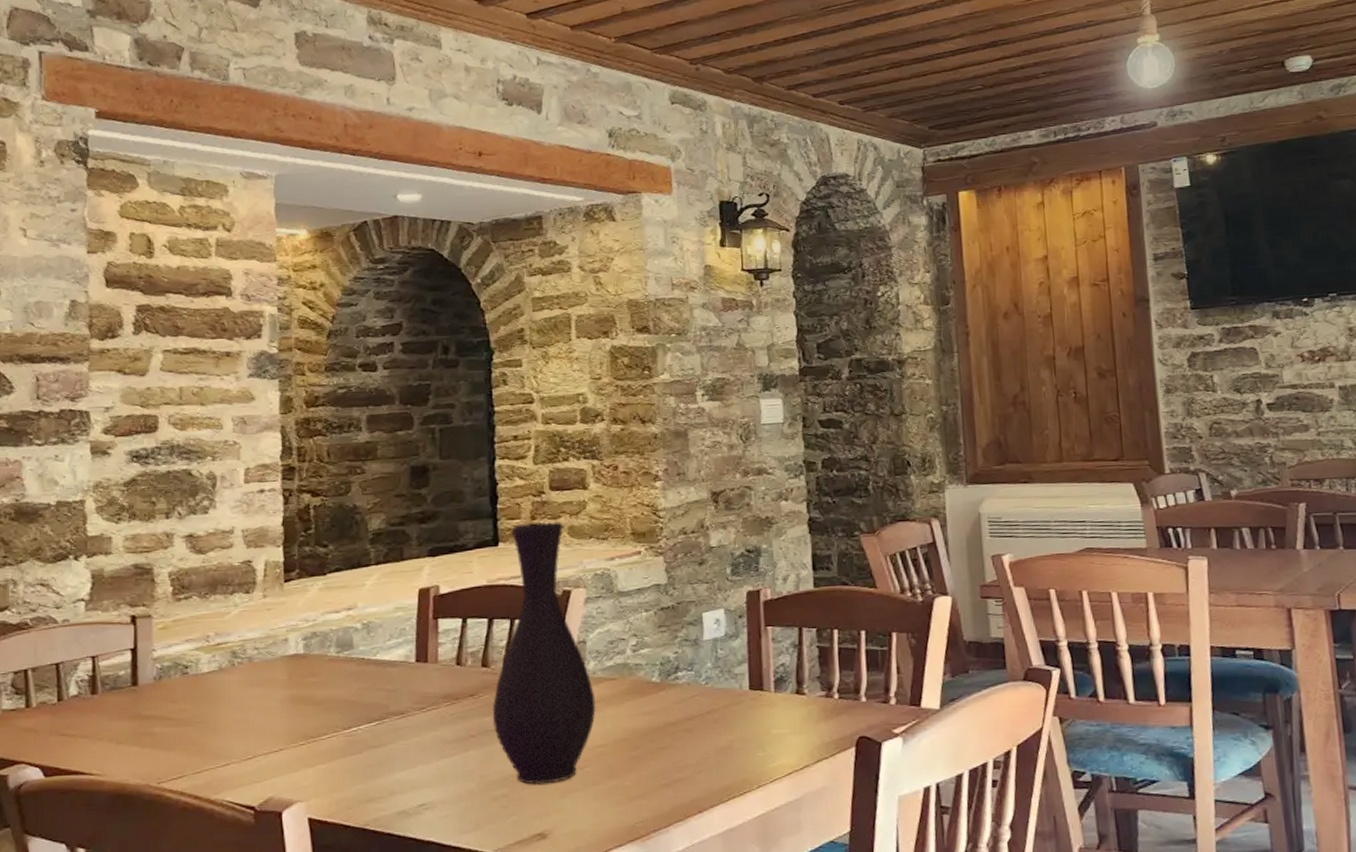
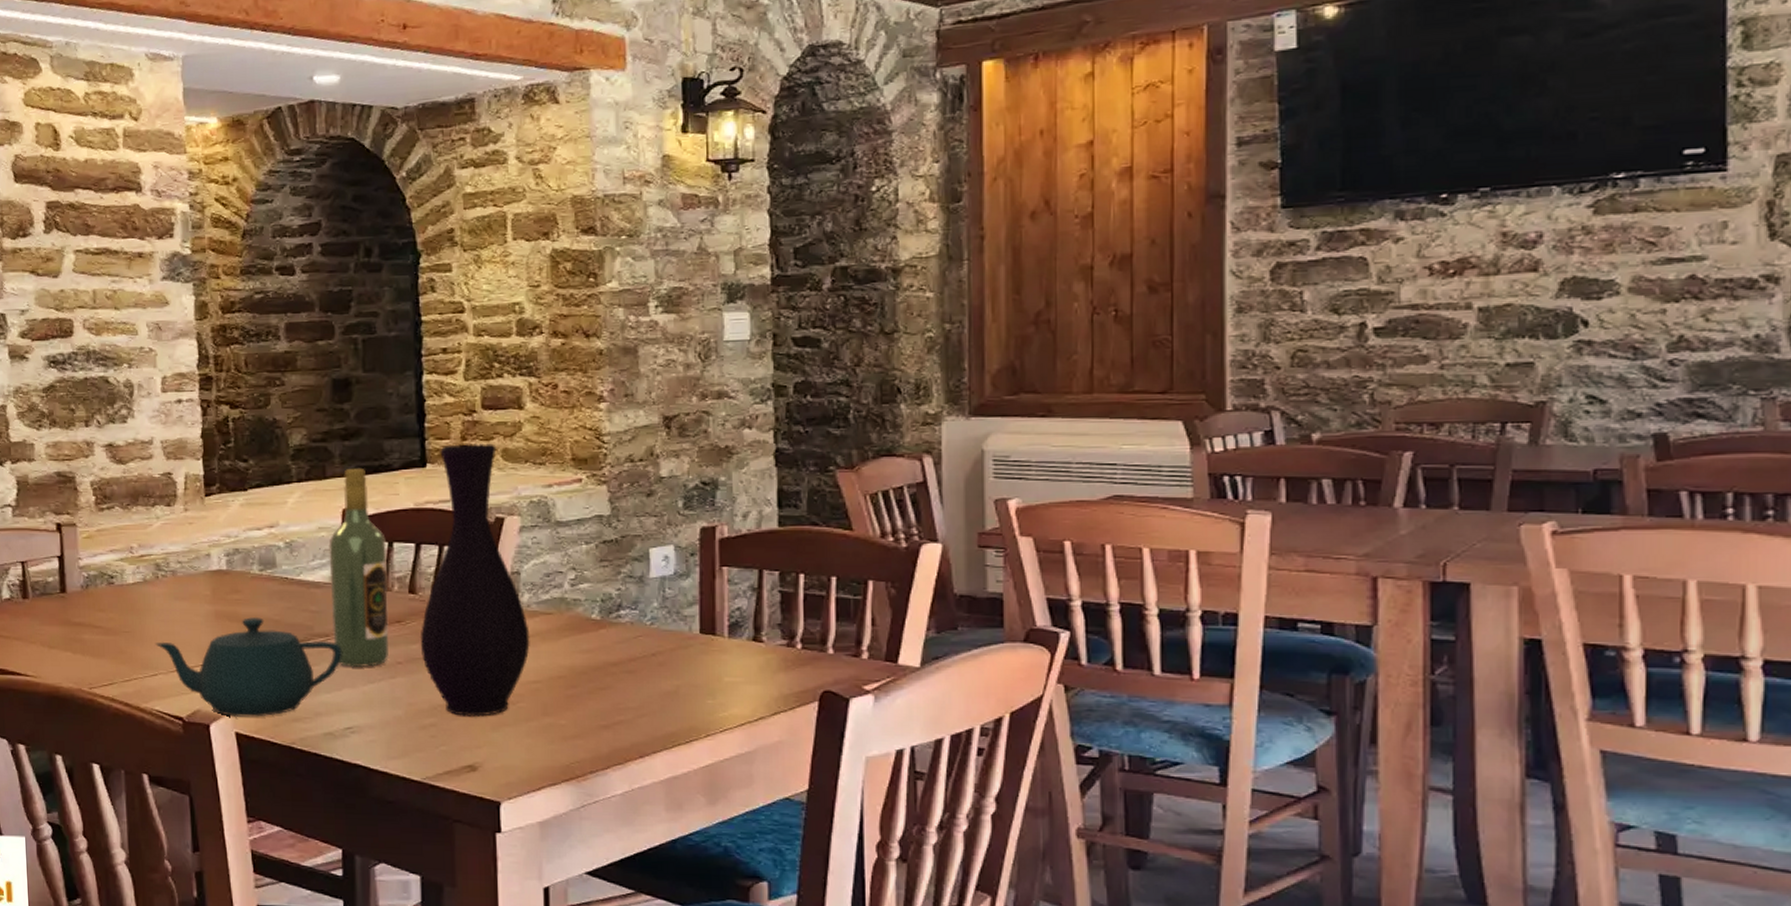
teapot: none [228,699,417,802] -> present [155,617,342,717]
wine bottle: none [405,548,463,744] -> present [328,467,389,668]

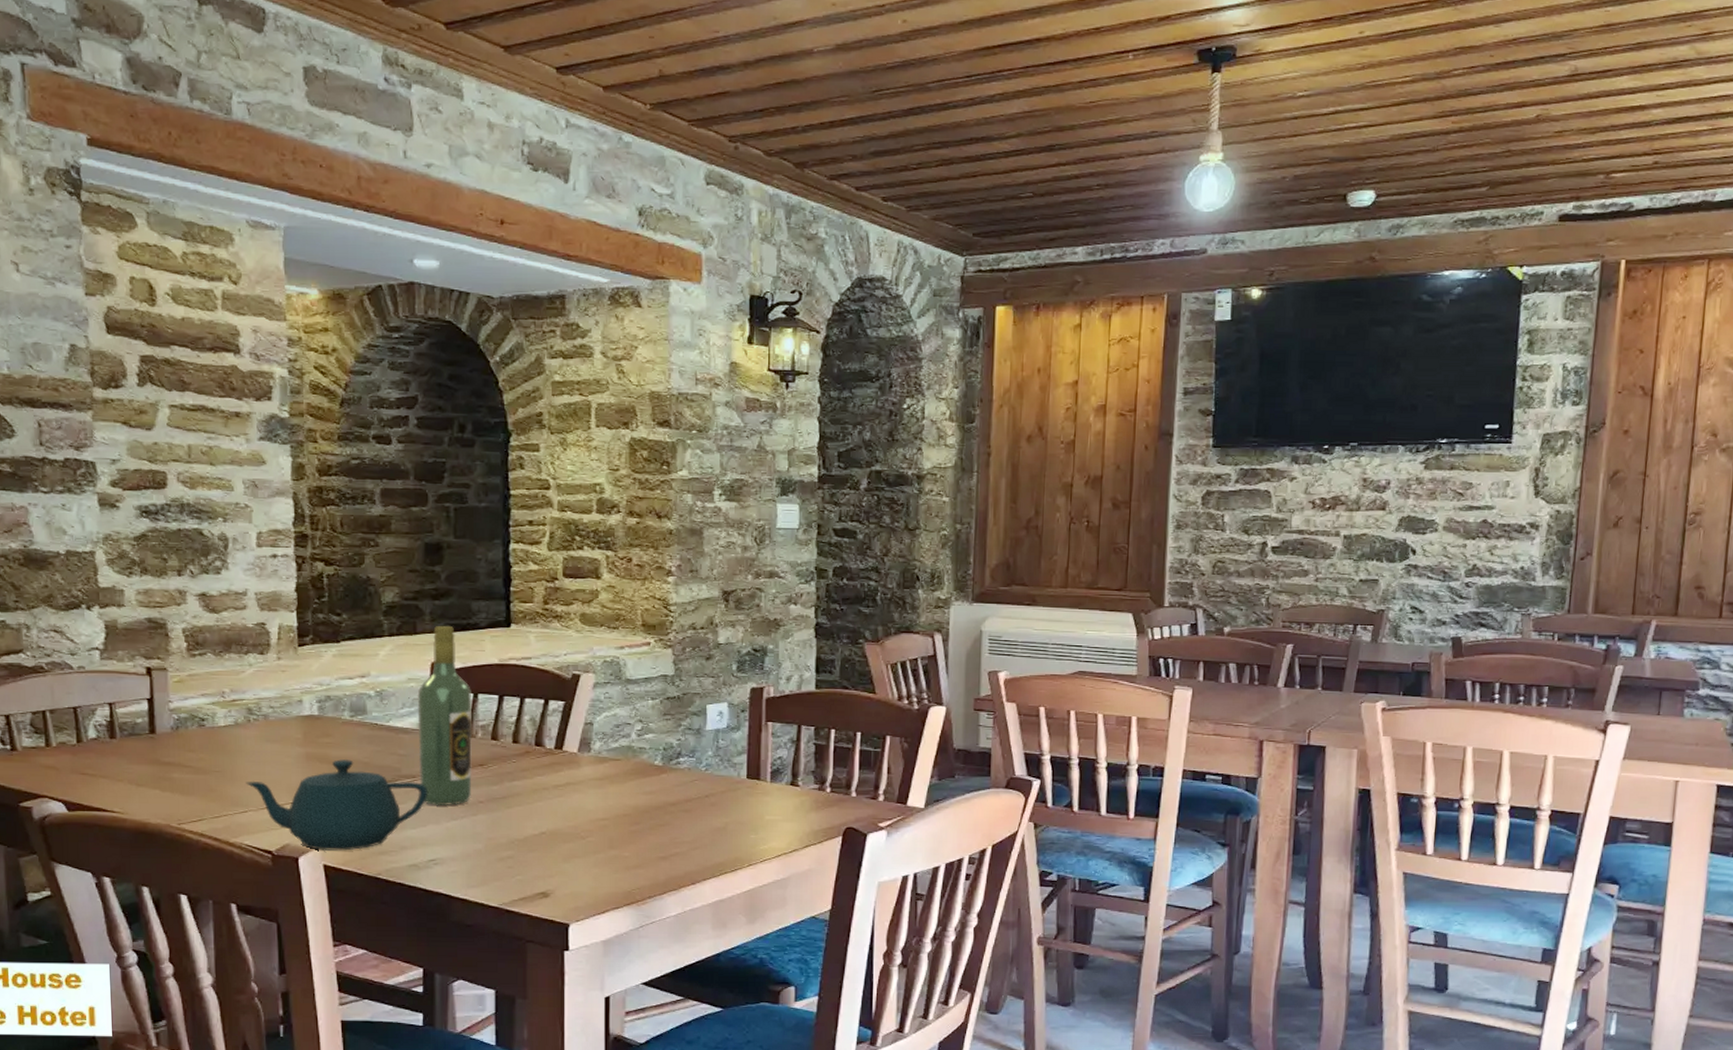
vase: present [421,443,530,717] -> none [501,607,600,850]

